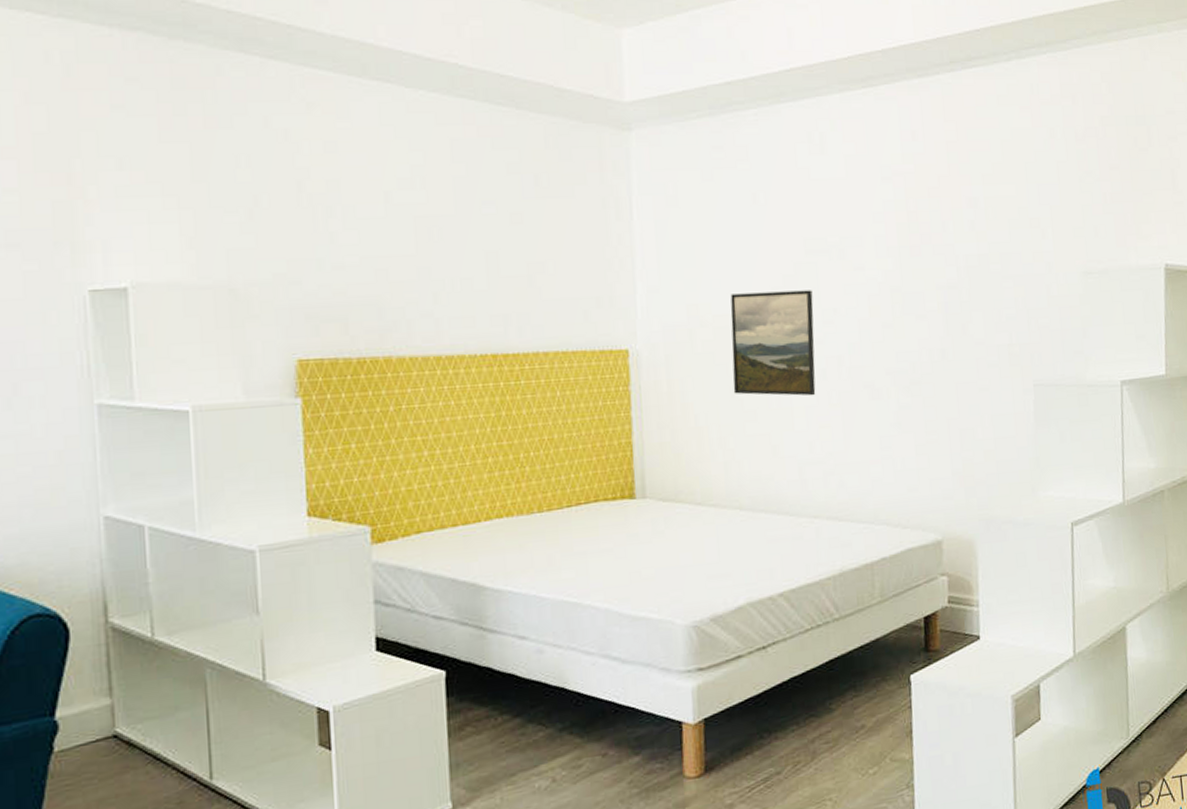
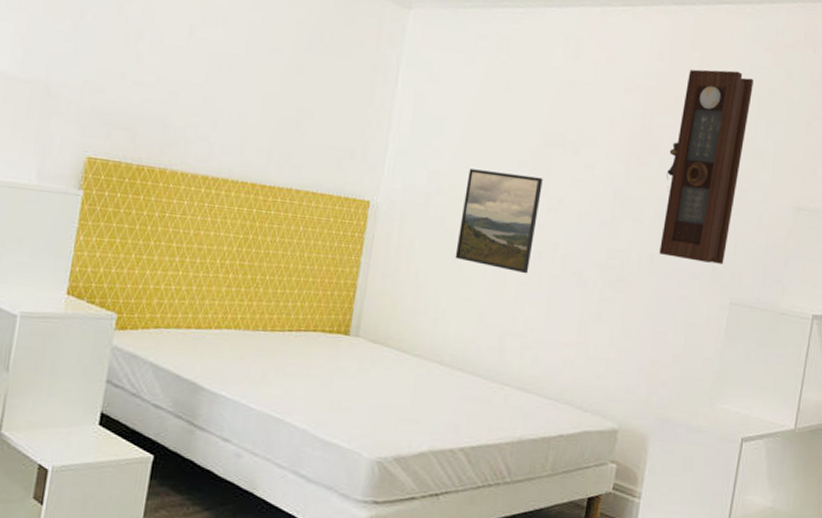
pendulum clock: none [941,138,1020,349] -> present [659,69,754,264]

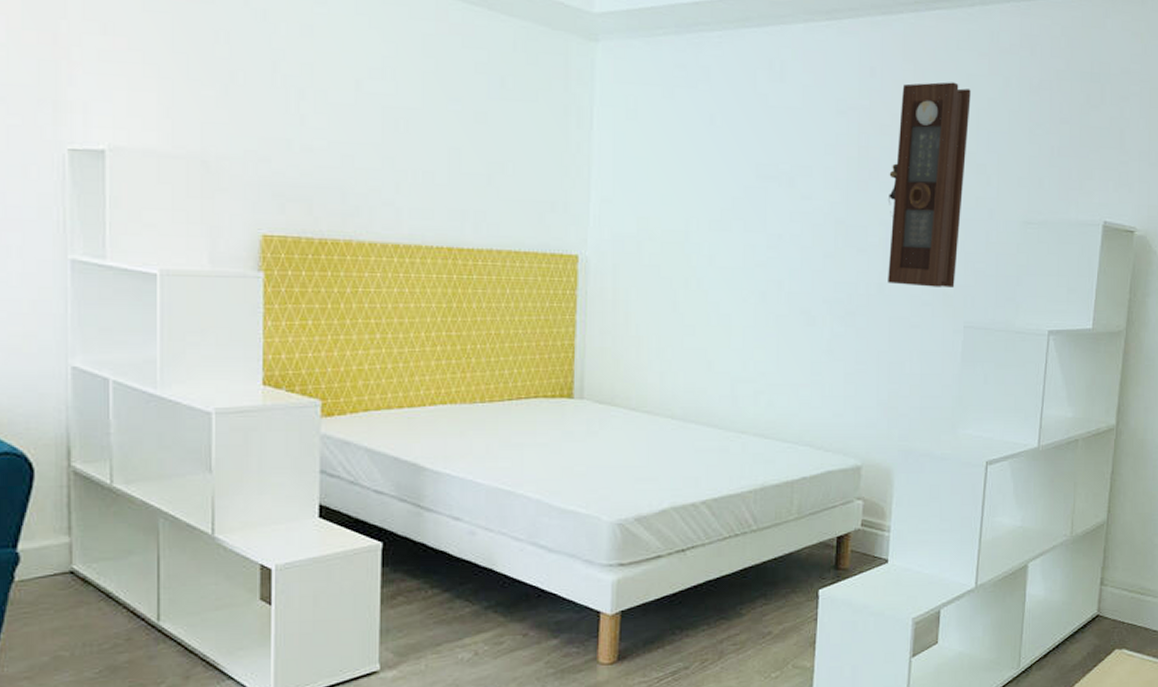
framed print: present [455,168,543,274] -> none [675,211,760,317]

